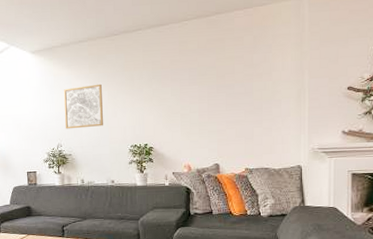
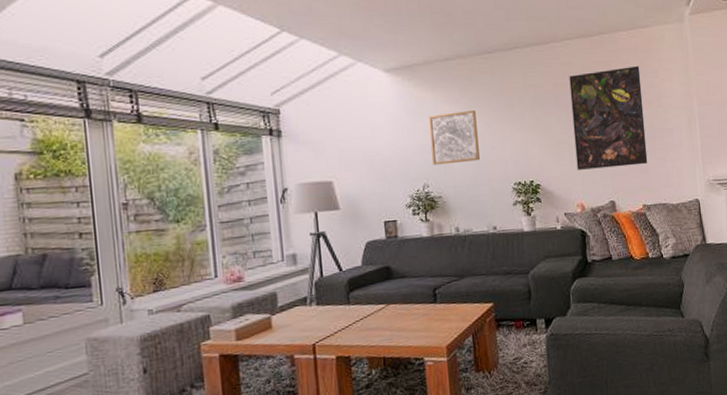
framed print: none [185,42,254,136] -> present [569,65,648,170]

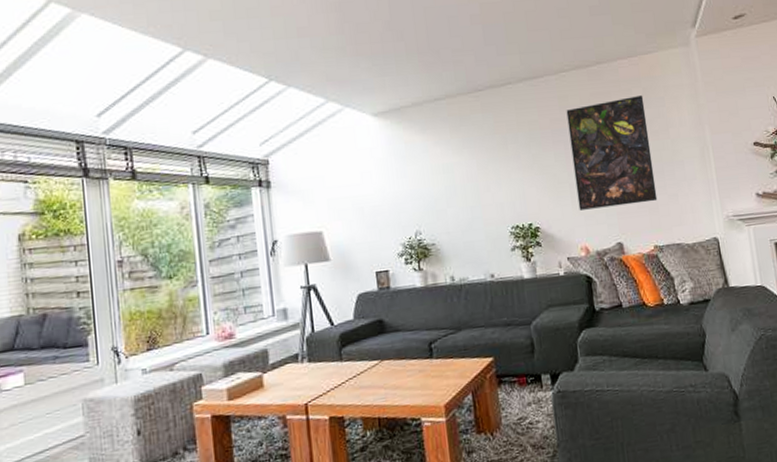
wall art: present [428,110,480,165] -> none [418,151,474,211]

